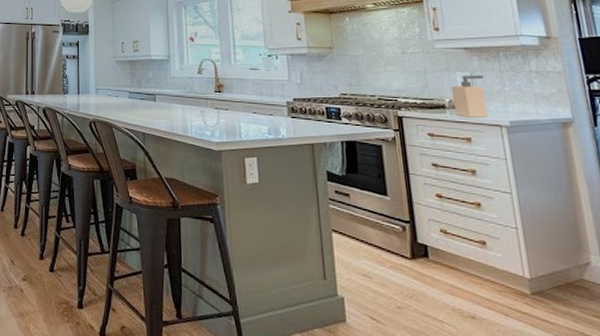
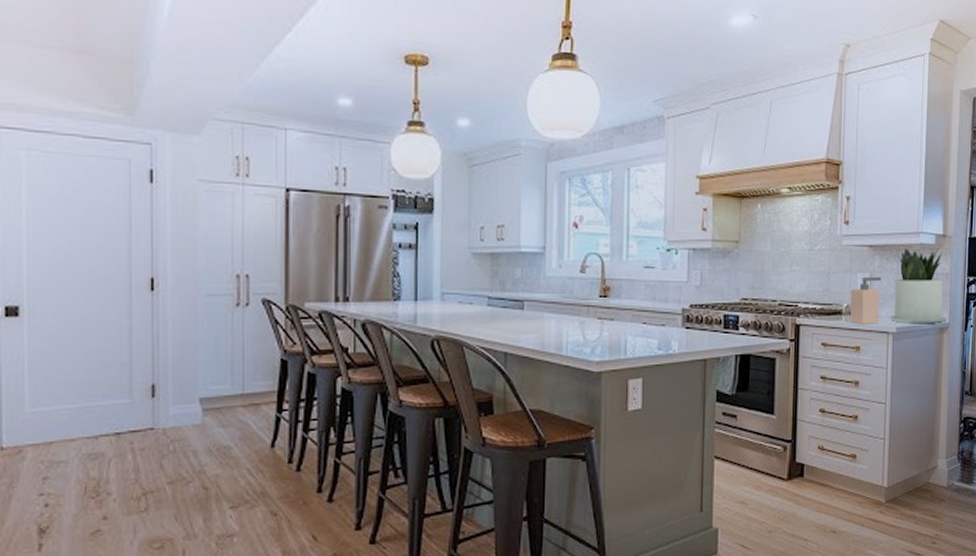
planter: none [498,49,570,119] -> present [890,248,948,324]

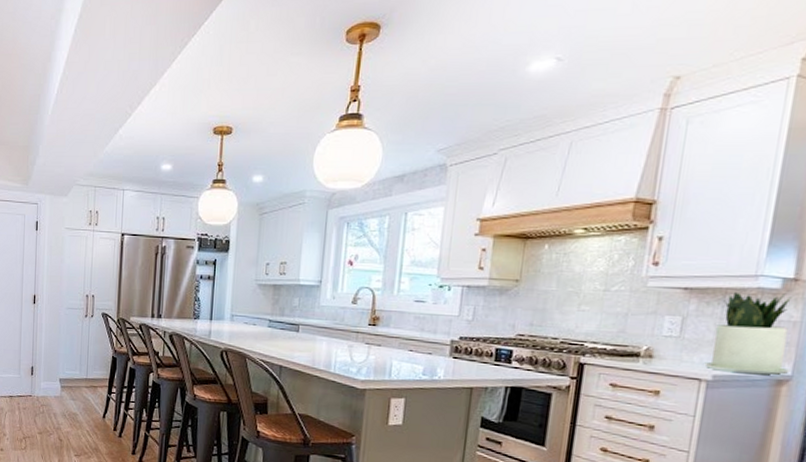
soap dispenser: present [850,276,882,324] -> none [650,320,698,370]

